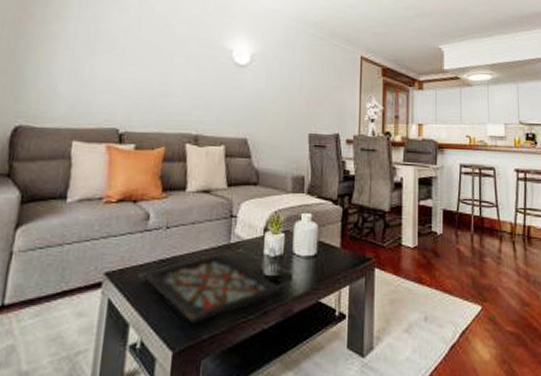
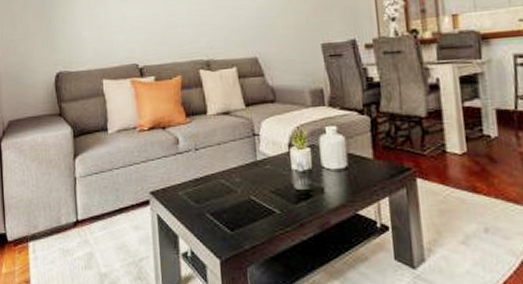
decorative tray: present [143,254,285,325] -> none [183,171,318,236]

